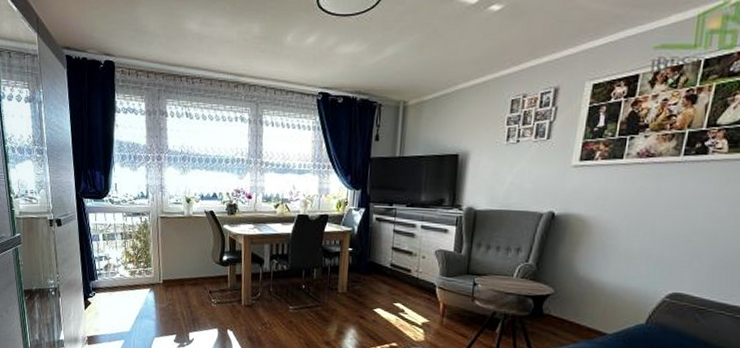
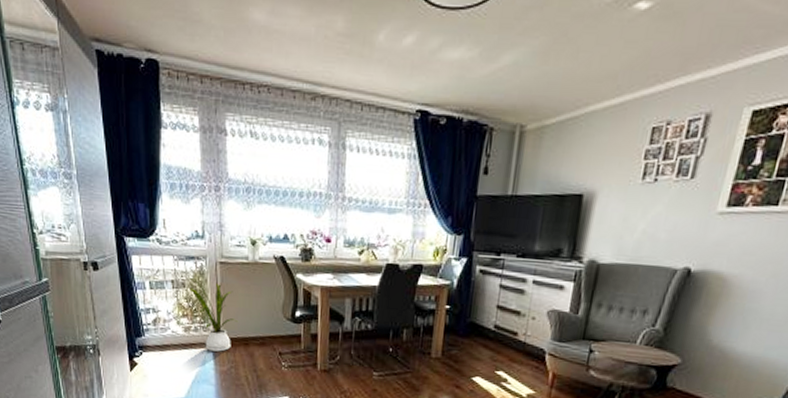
house plant: none [134,229,175,292] -> present [188,277,238,352]

